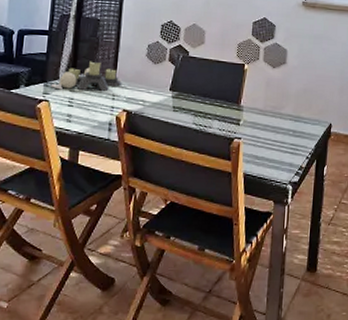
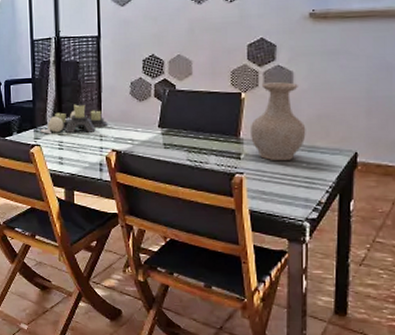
vase: none [249,57,294,129] -> present [249,82,306,161]

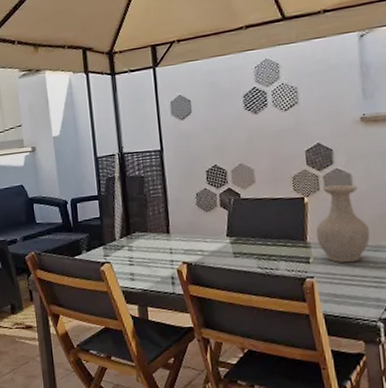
candle holder: present [40,104,107,134] -> none [109,218,176,251]

